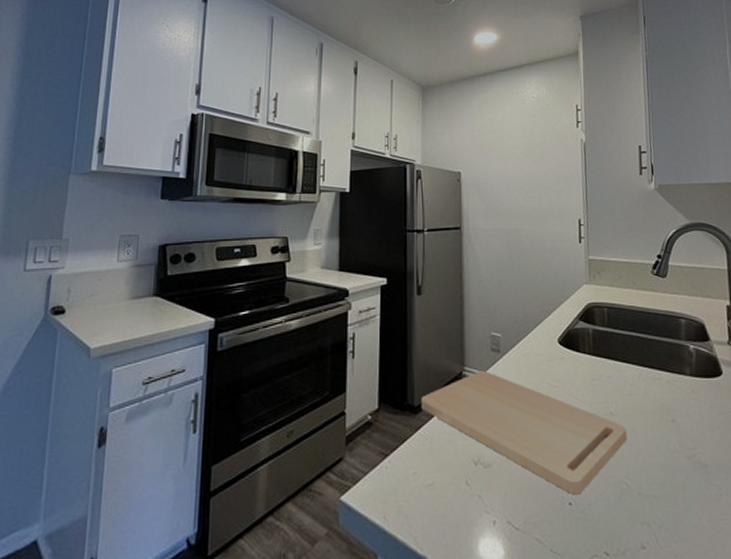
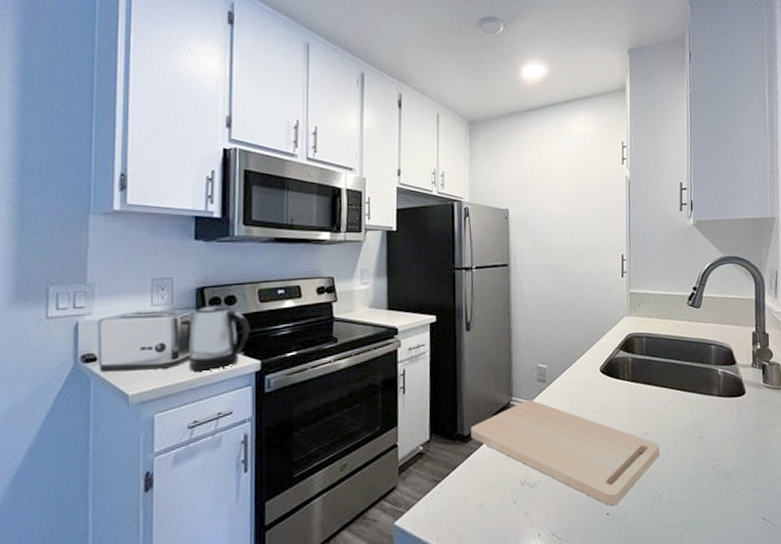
toaster: none [65,264,159,325] -> present [97,309,197,373]
kettle: none [146,262,207,327] -> present [188,305,250,372]

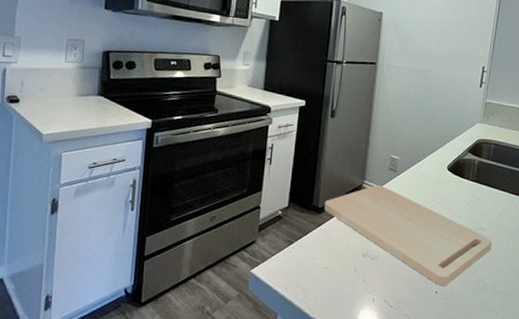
toaster: present [97,309,197,373] -> none [20,64,103,116]
kettle: present [188,305,250,372] -> none [91,67,145,123]

